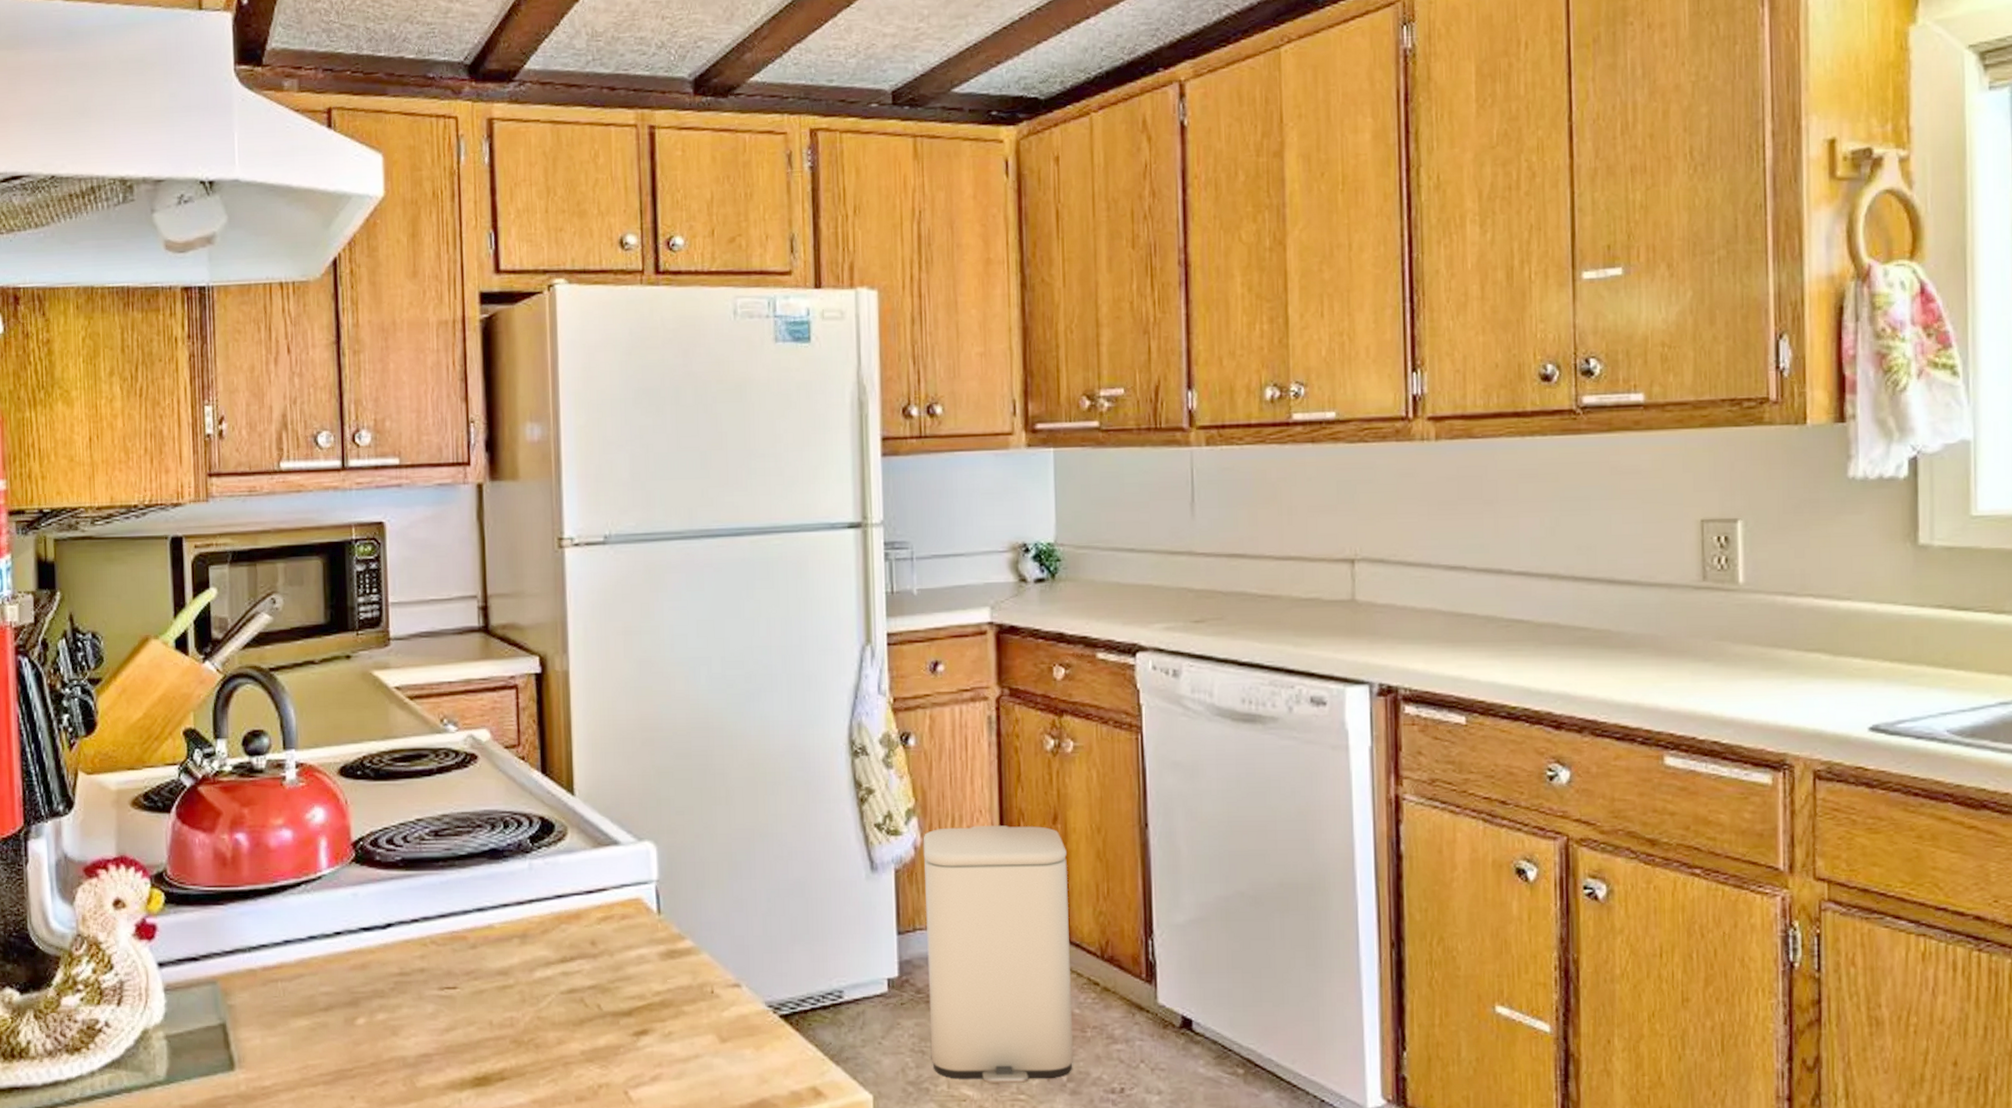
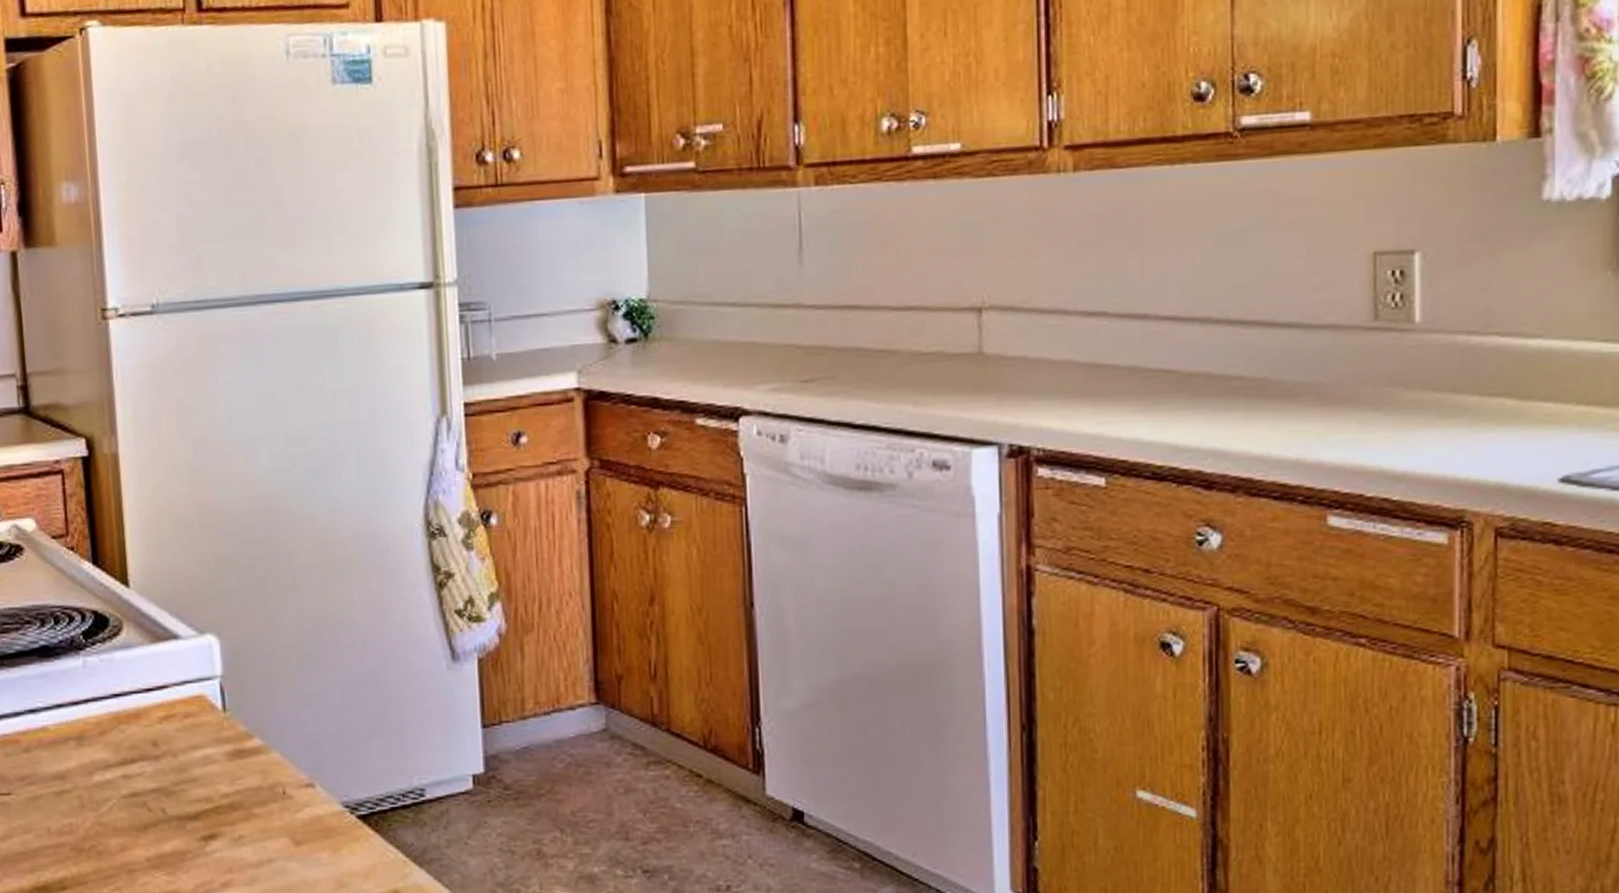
pedal bin: present [923,825,1074,1084] -> none [508,608,676,884]

